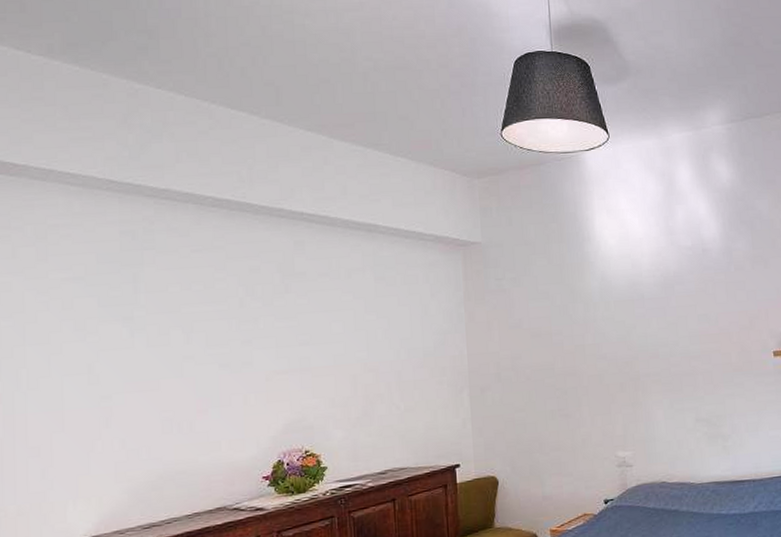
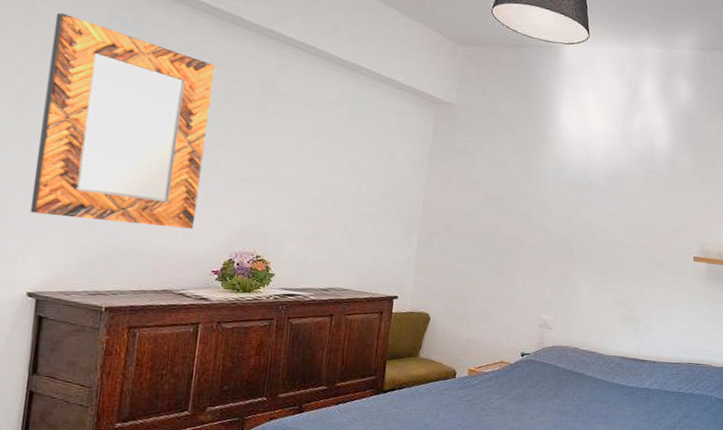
home mirror: none [69,240,237,454] -> present [30,12,216,229]

